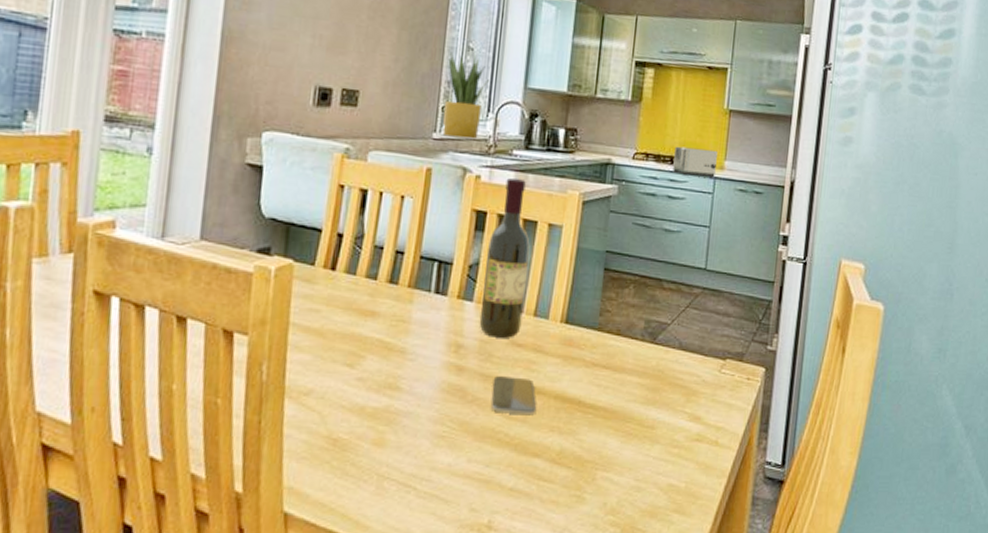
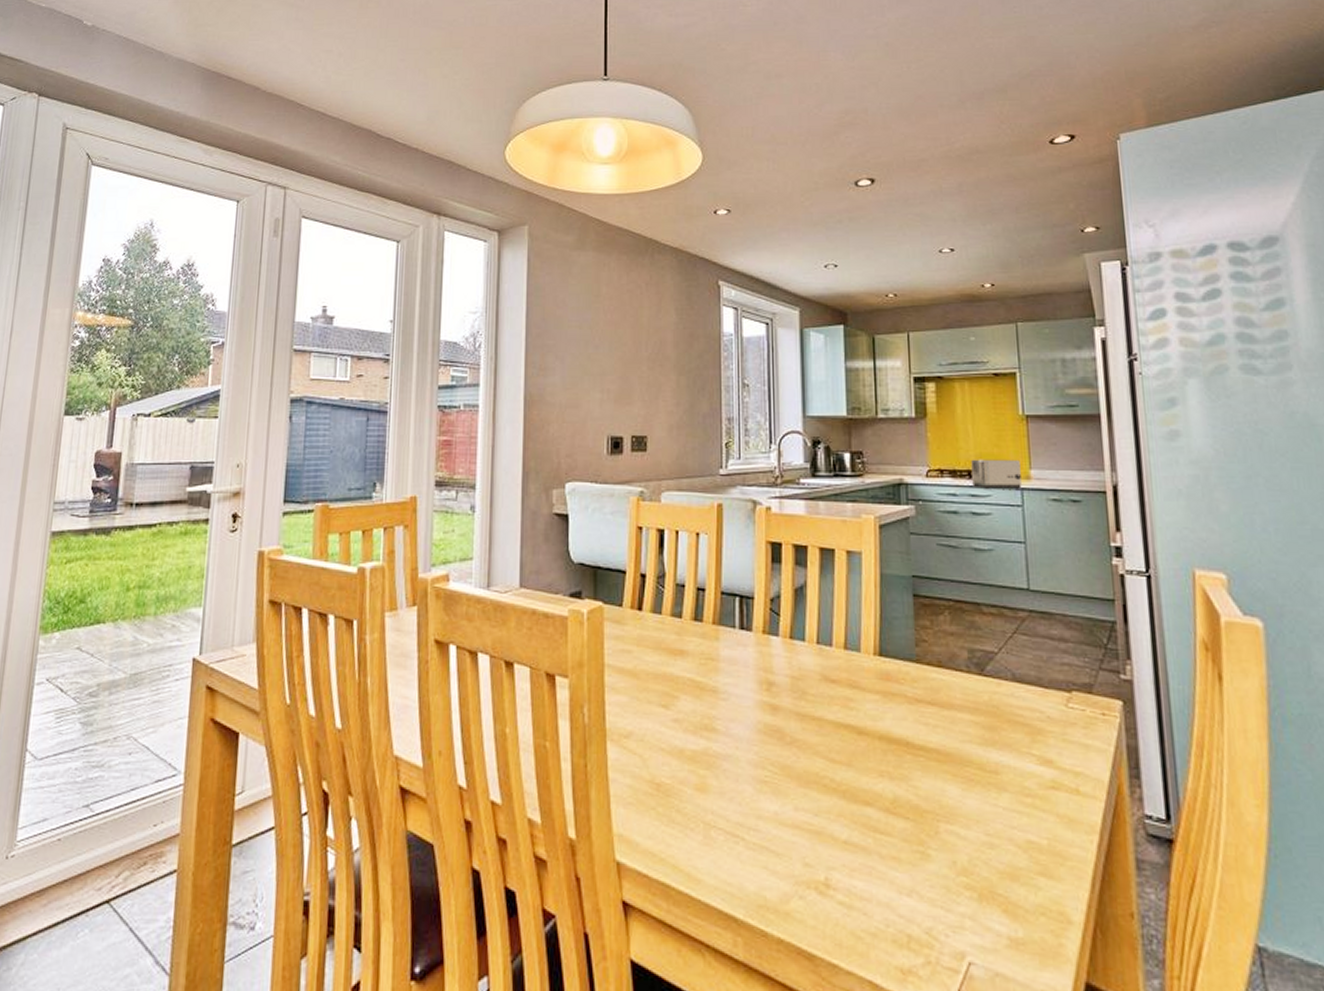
planter: present [442,53,489,139] -> none [726,390,767,472]
wine bottle: present [479,178,530,338] -> none [786,508,833,674]
smartphone: present [491,376,537,416] -> none [810,715,861,759]

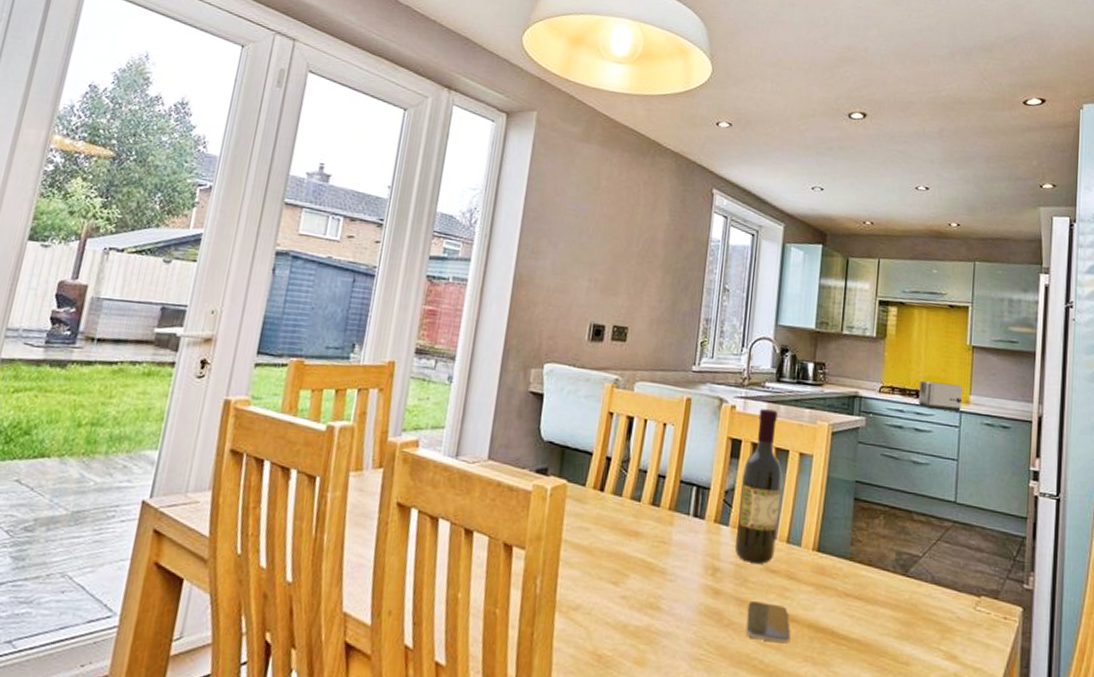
wine bottle: none [786,508,833,674] -> present [734,409,782,564]
smartphone: none [810,715,861,759] -> present [746,601,791,644]

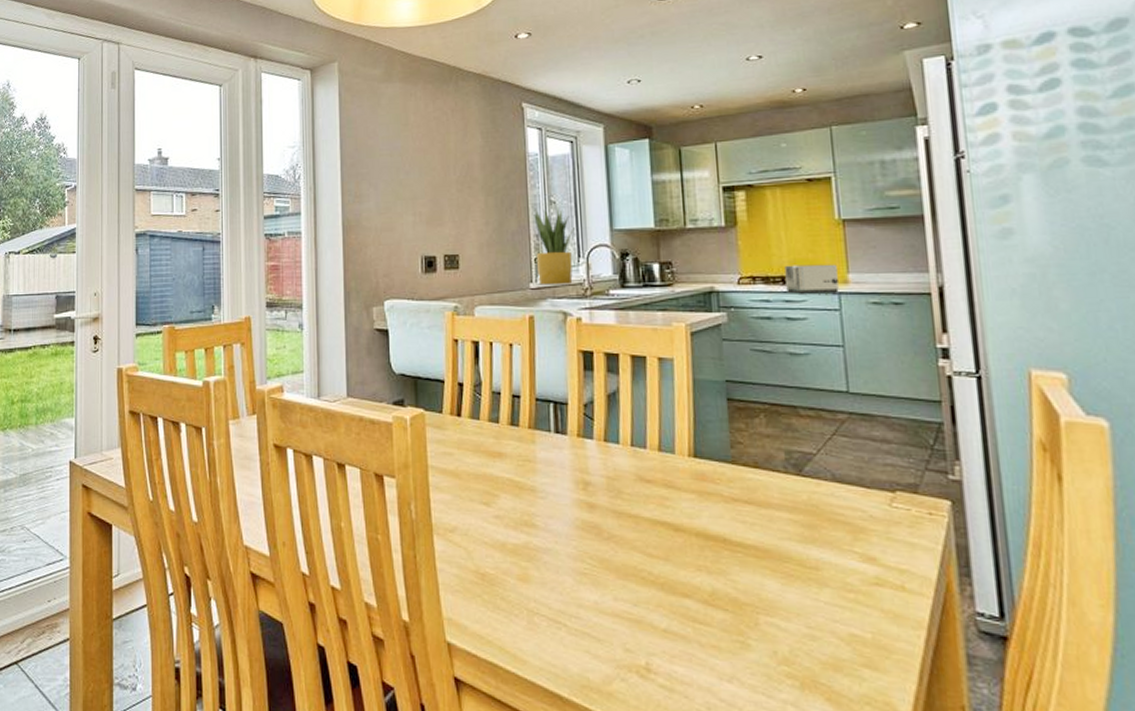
planter: none [701,293,743,372] -> present [533,206,575,285]
wine bottle: present [734,409,782,564] -> none [599,317,647,474]
smartphone: present [746,601,791,644] -> none [626,513,679,554]

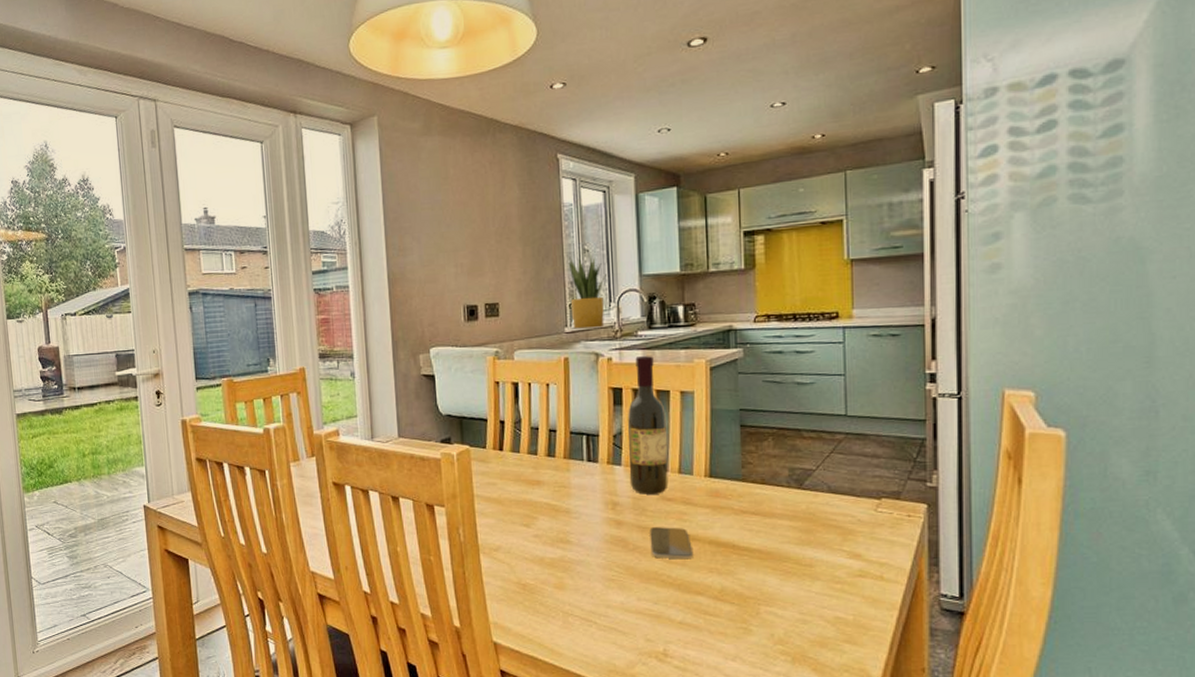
wine bottle: none [599,317,647,474] -> present [627,356,669,494]
smartphone: none [626,513,679,554] -> present [649,527,694,560]
toaster: present [784,264,839,294] -> none [797,301,844,330]

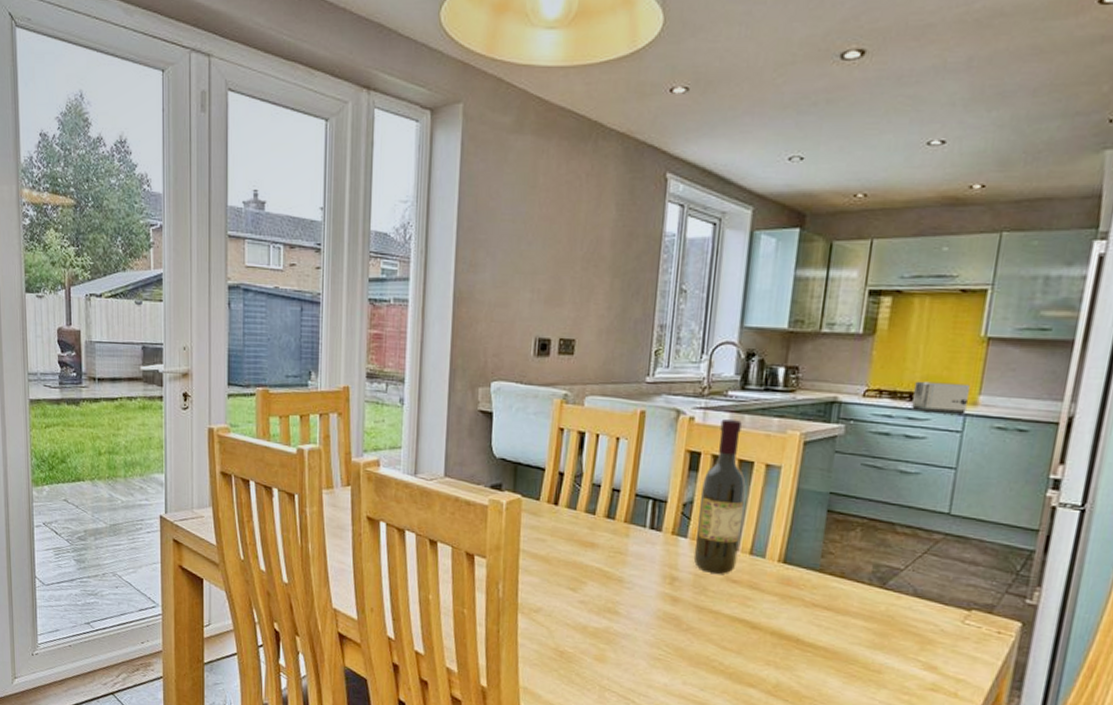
planter: present [568,254,606,329] -> none [655,296,703,382]
smartphone: present [649,527,694,560] -> none [705,609,752,649]
toaster: none [797,301,844,330] -> present [911,381,970,415]

